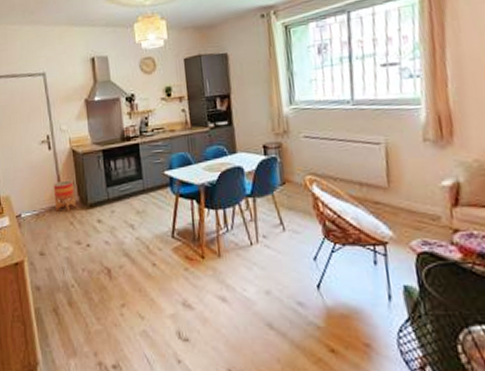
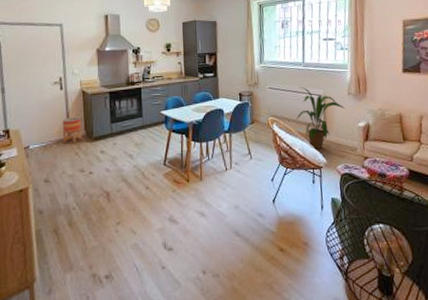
house plant: none [344,132,419,218] -> present [295,86,345,149]

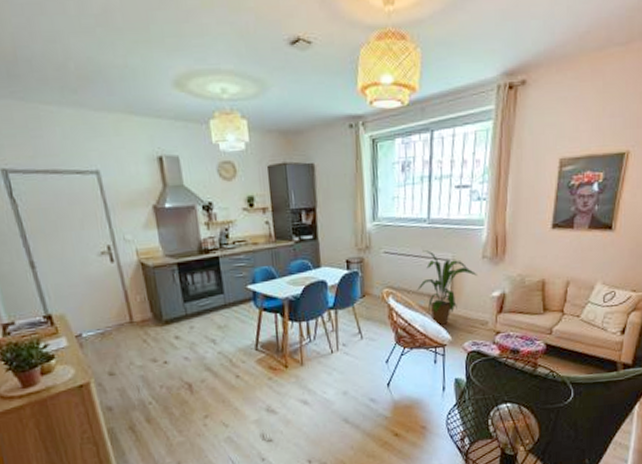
planter: present [62,116,82,144] -> none [119,295,149,330]

